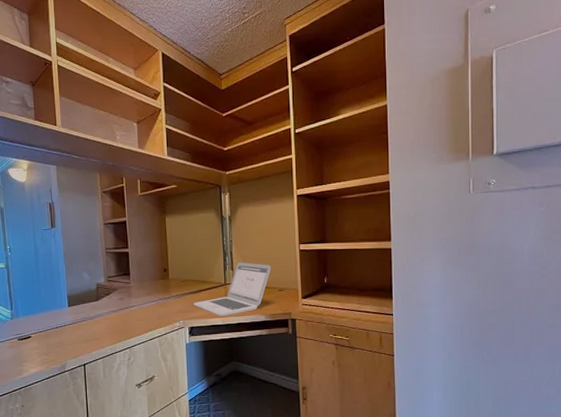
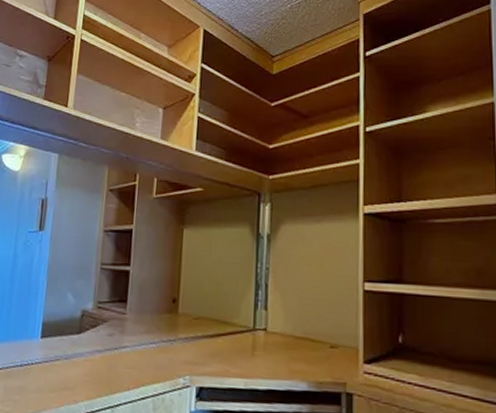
laptop: present [194,262,271,316] -> none [207,300,322,377]

